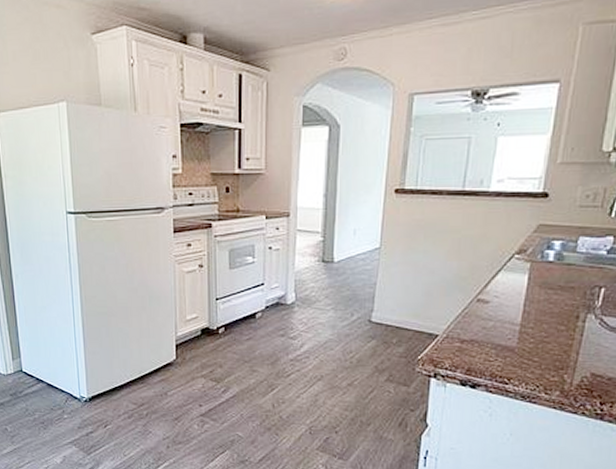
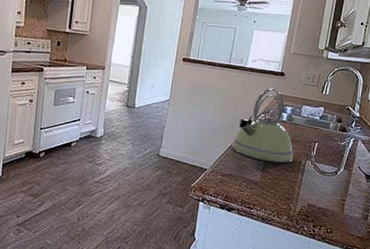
kettle: none [472,217,567,321] -> present [231,88,294,164]

